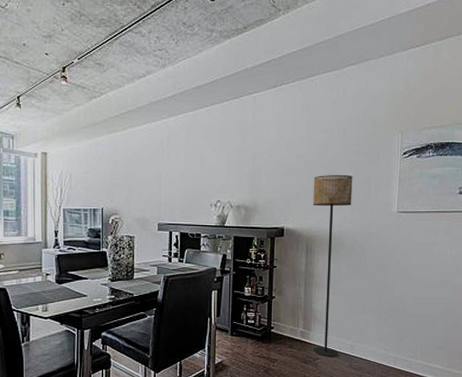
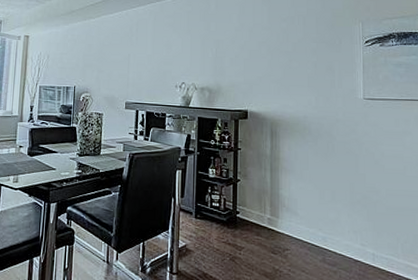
floor lamp: present [312,175,353,357] -> none [275,61,316,249]

